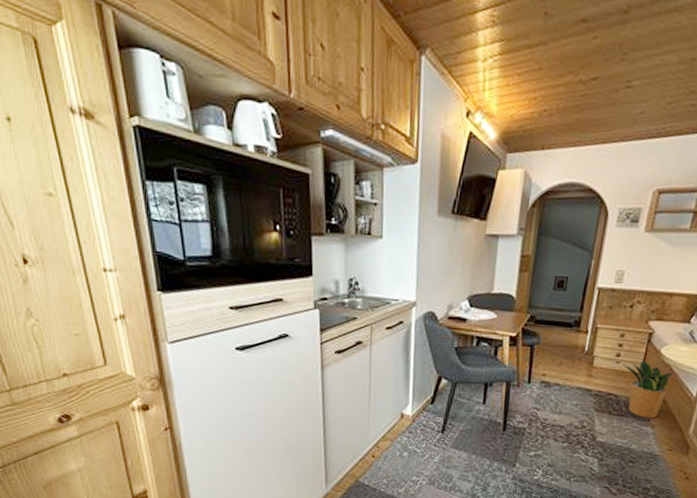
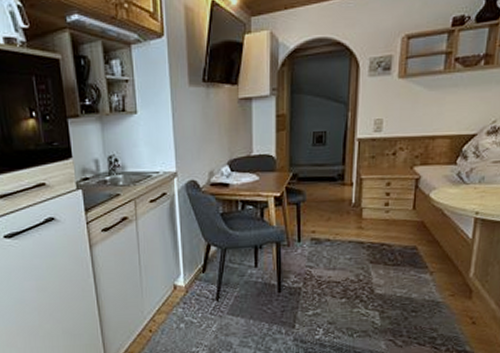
potted plant: present [623,359,674,418] -> none [393,205,446,265]

